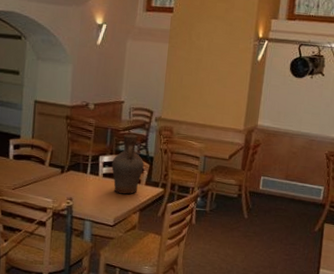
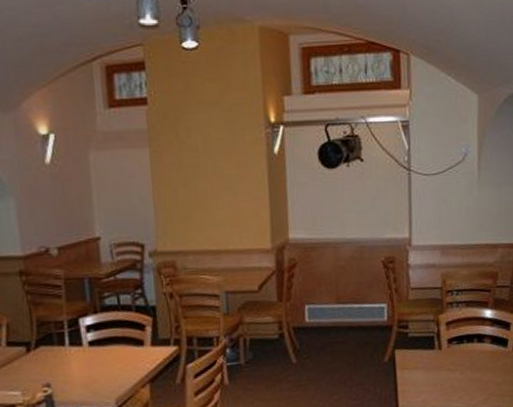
vase: present [111,134,144,195] -> none [98,280,145,365]

